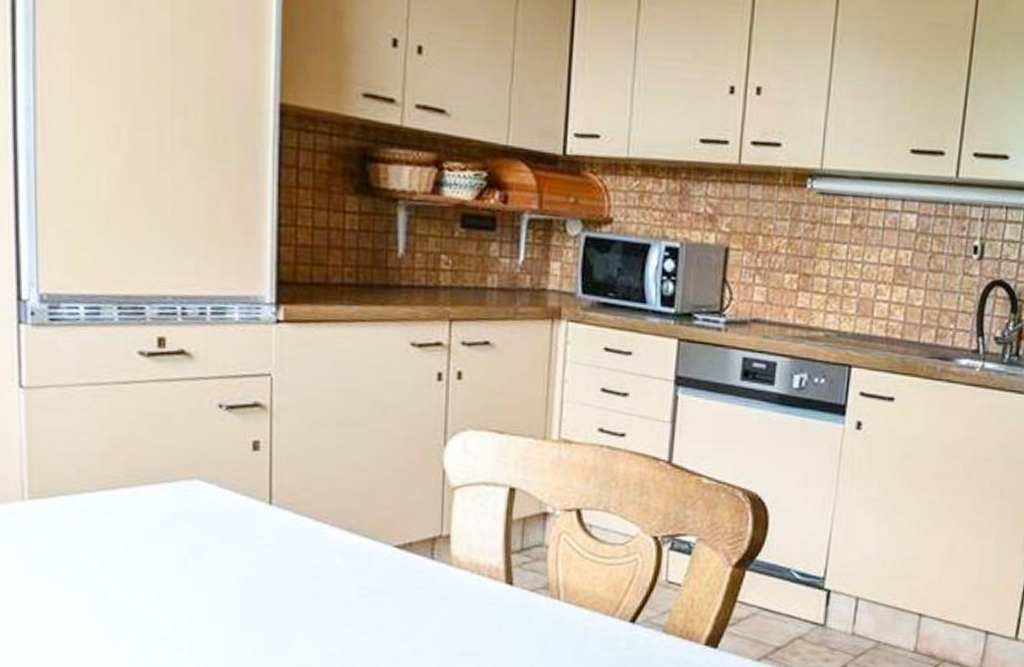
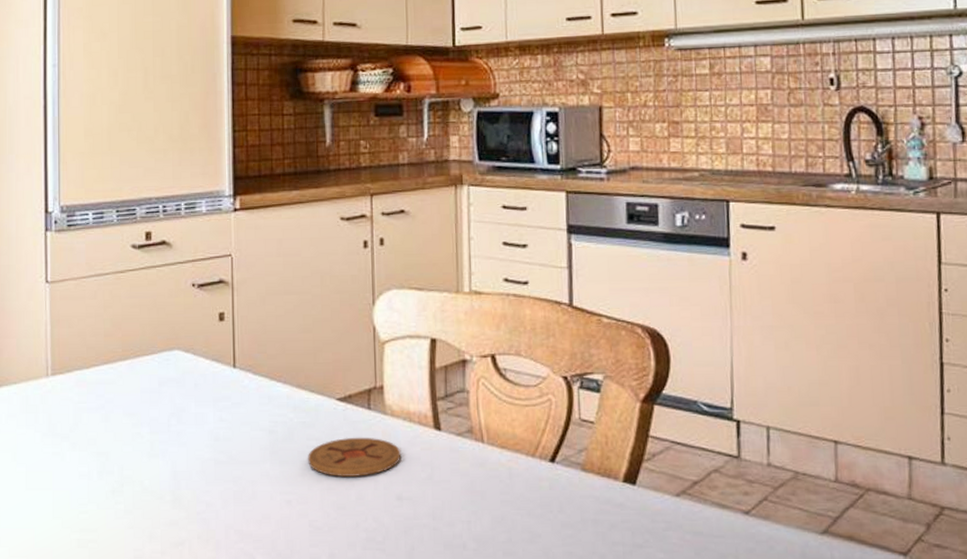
coaster: none [355,588,466,630] -> present [307,437,401,478]

